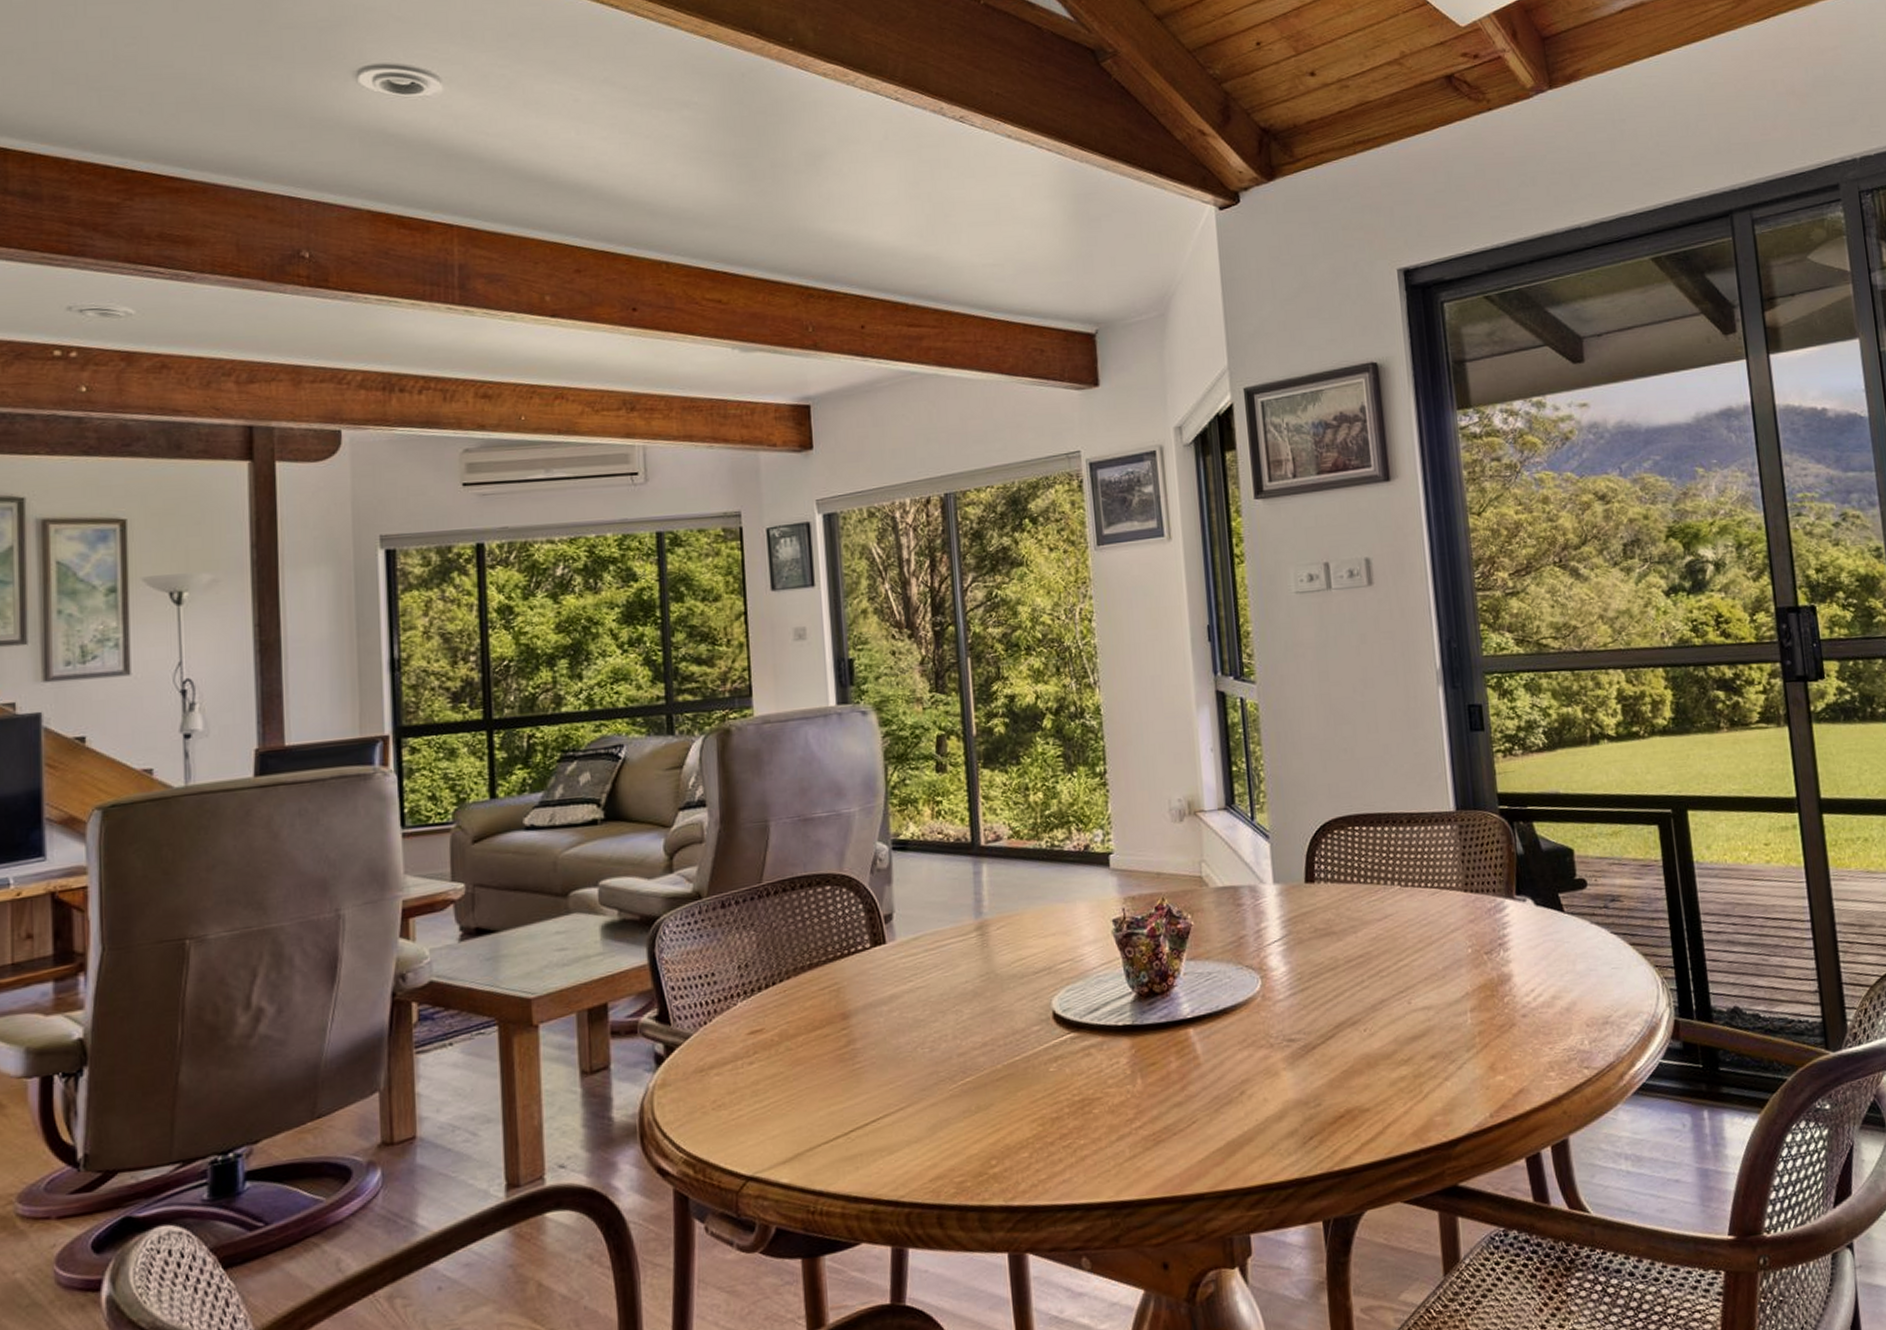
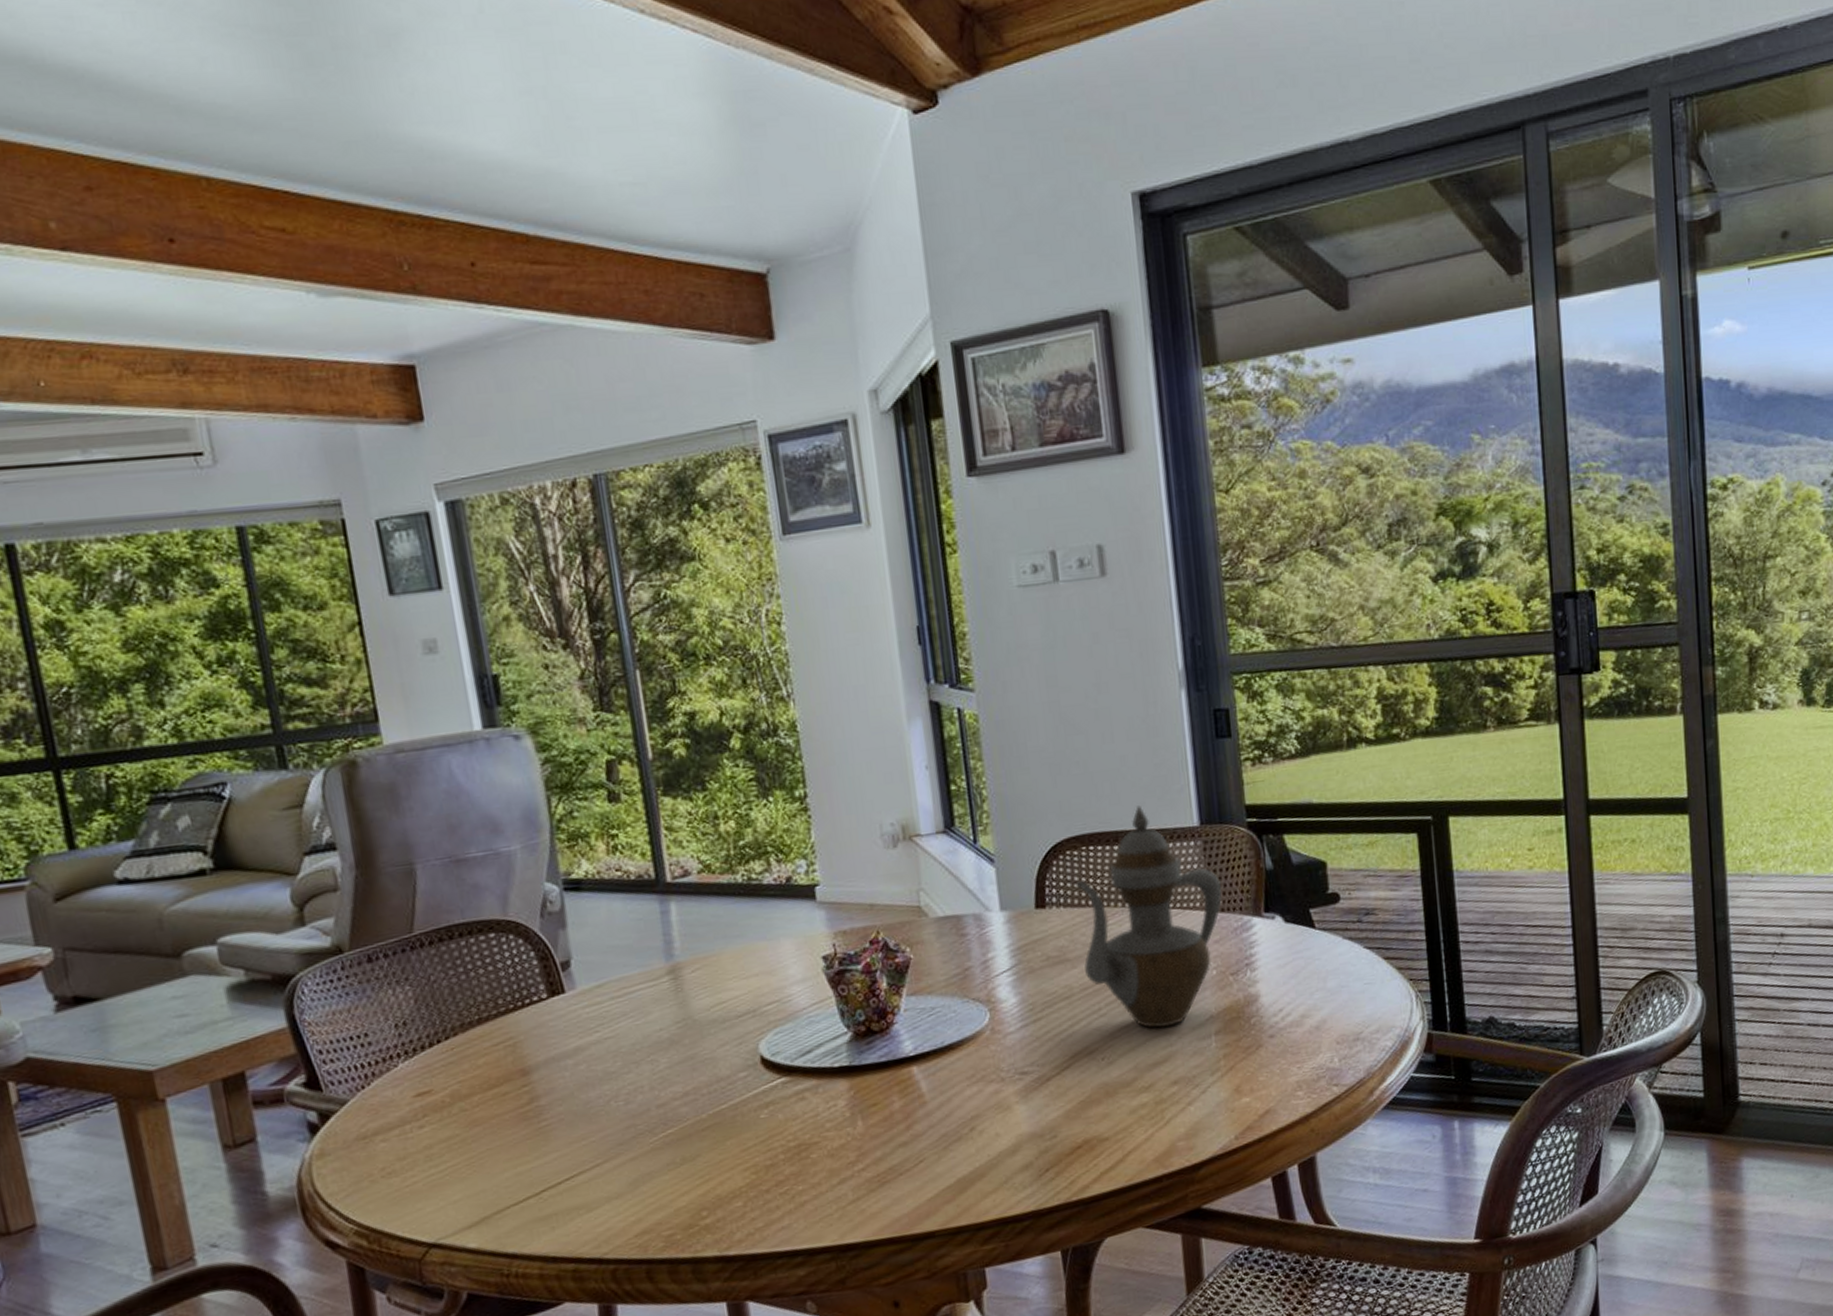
teapot: none [1342,790,1476,1003] -> present [1076,805,1222,1028]

